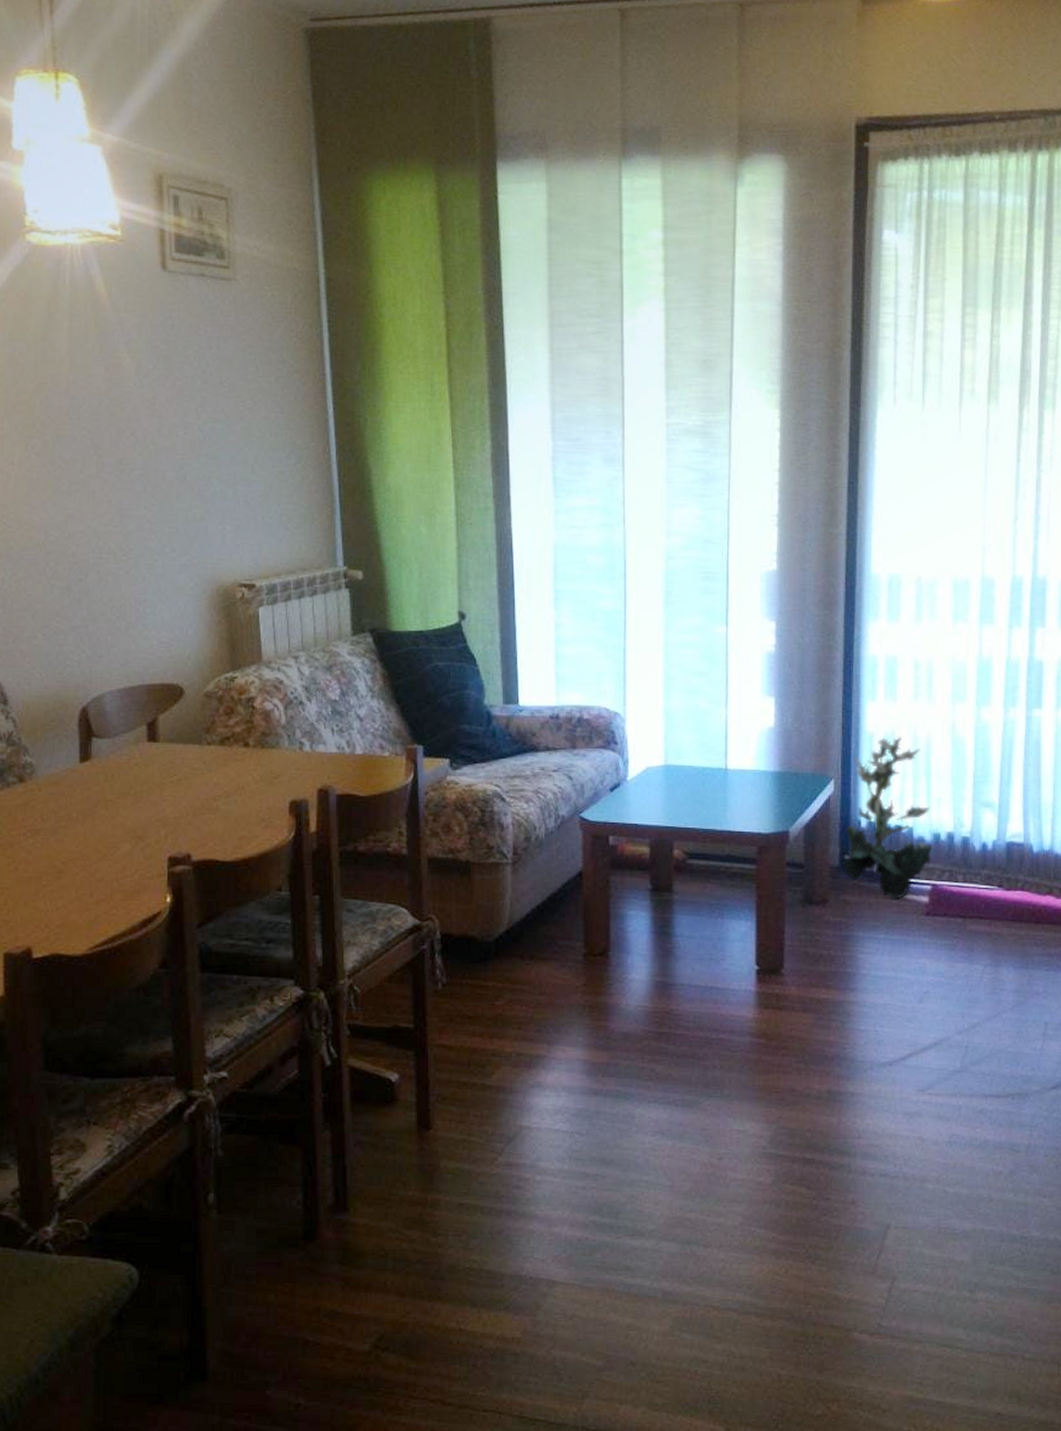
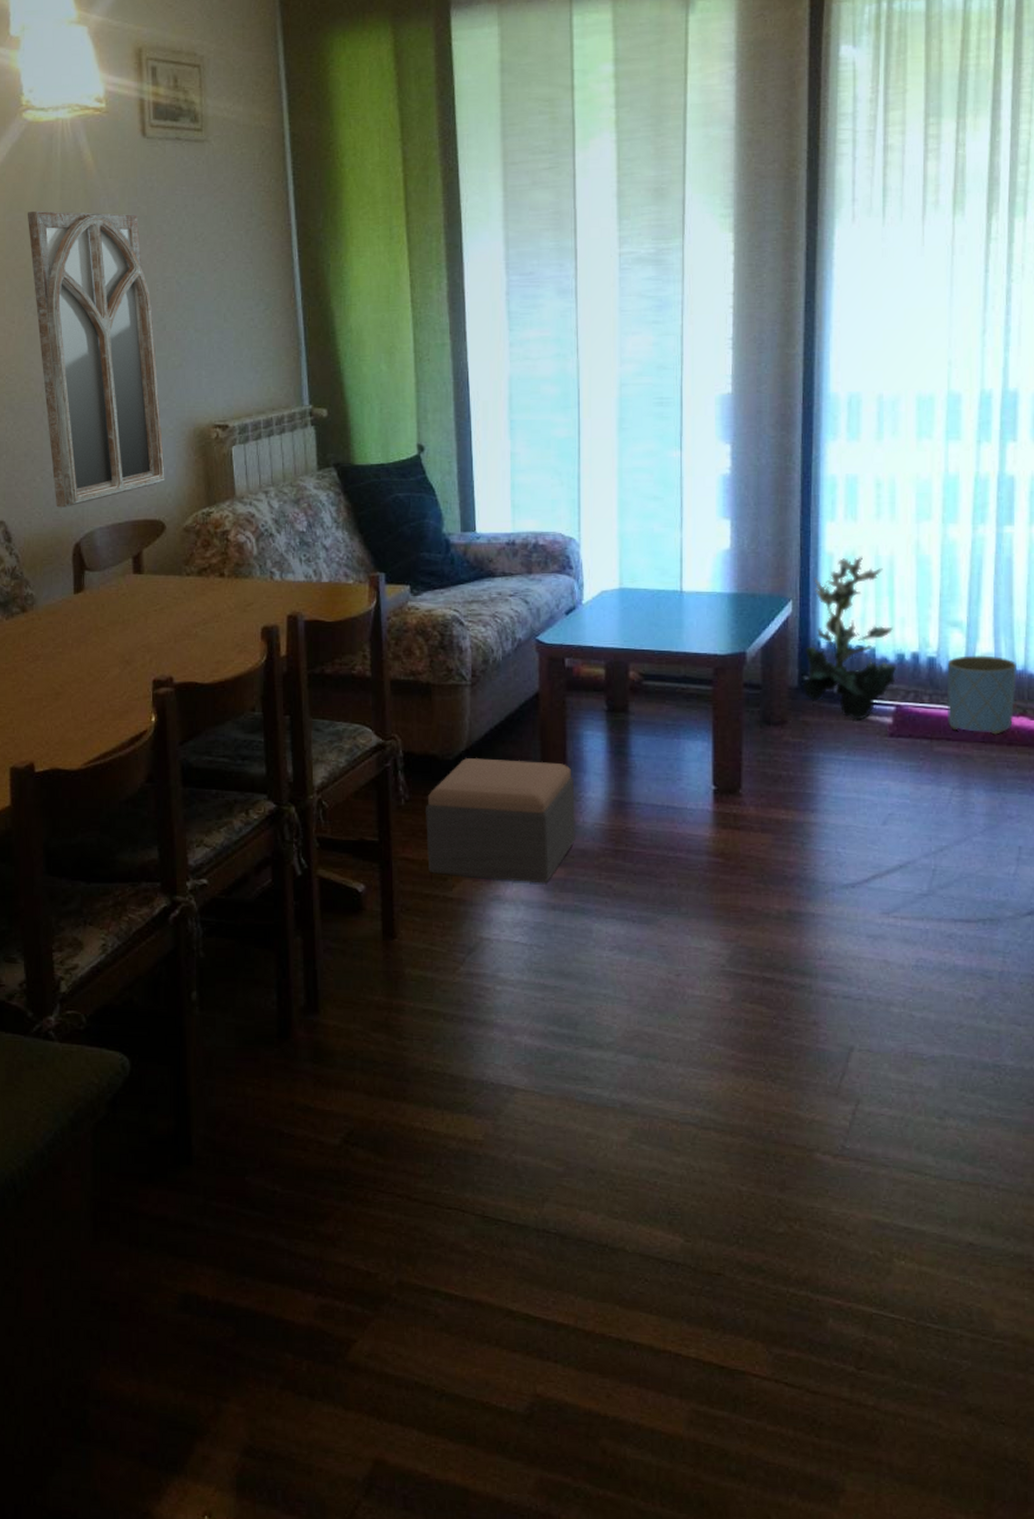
home mirror: none [29,342,184,668] -> present [27,210,165,508]
footstool: none [463,940,619,1069] -> present [424,758,577,884]
planter: none [980,835,1044,913] -> present [947,655,1017,735]

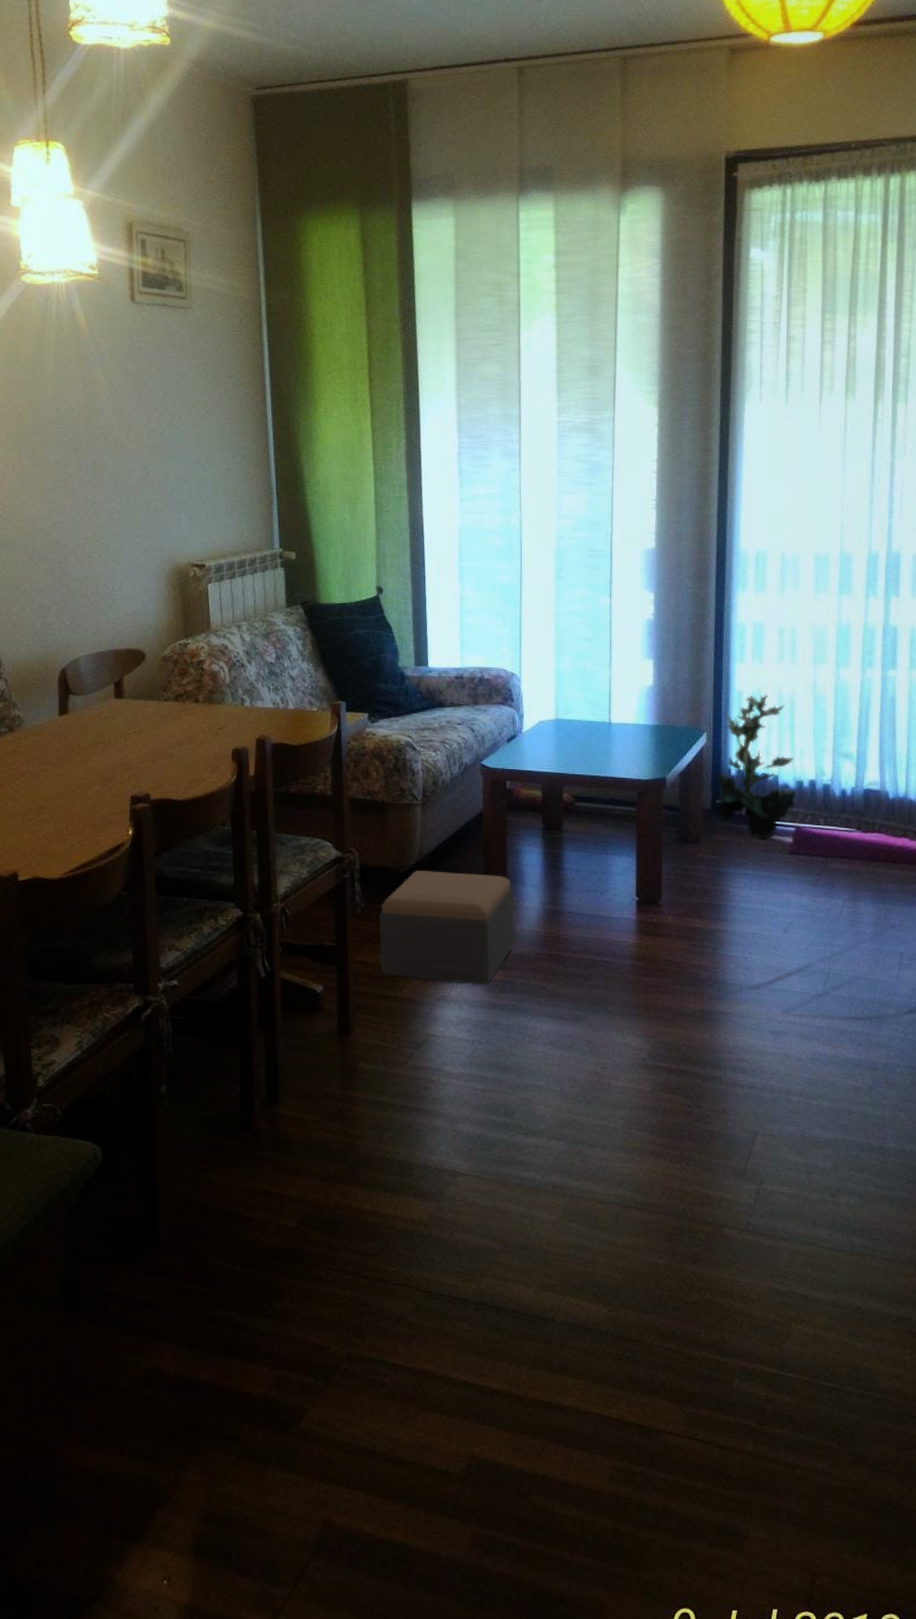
home mirror: present [27,210,165,508] -> none [23,365,146,636]
planter: present [947,655,1017,735] -> none [840,783,899,853]

